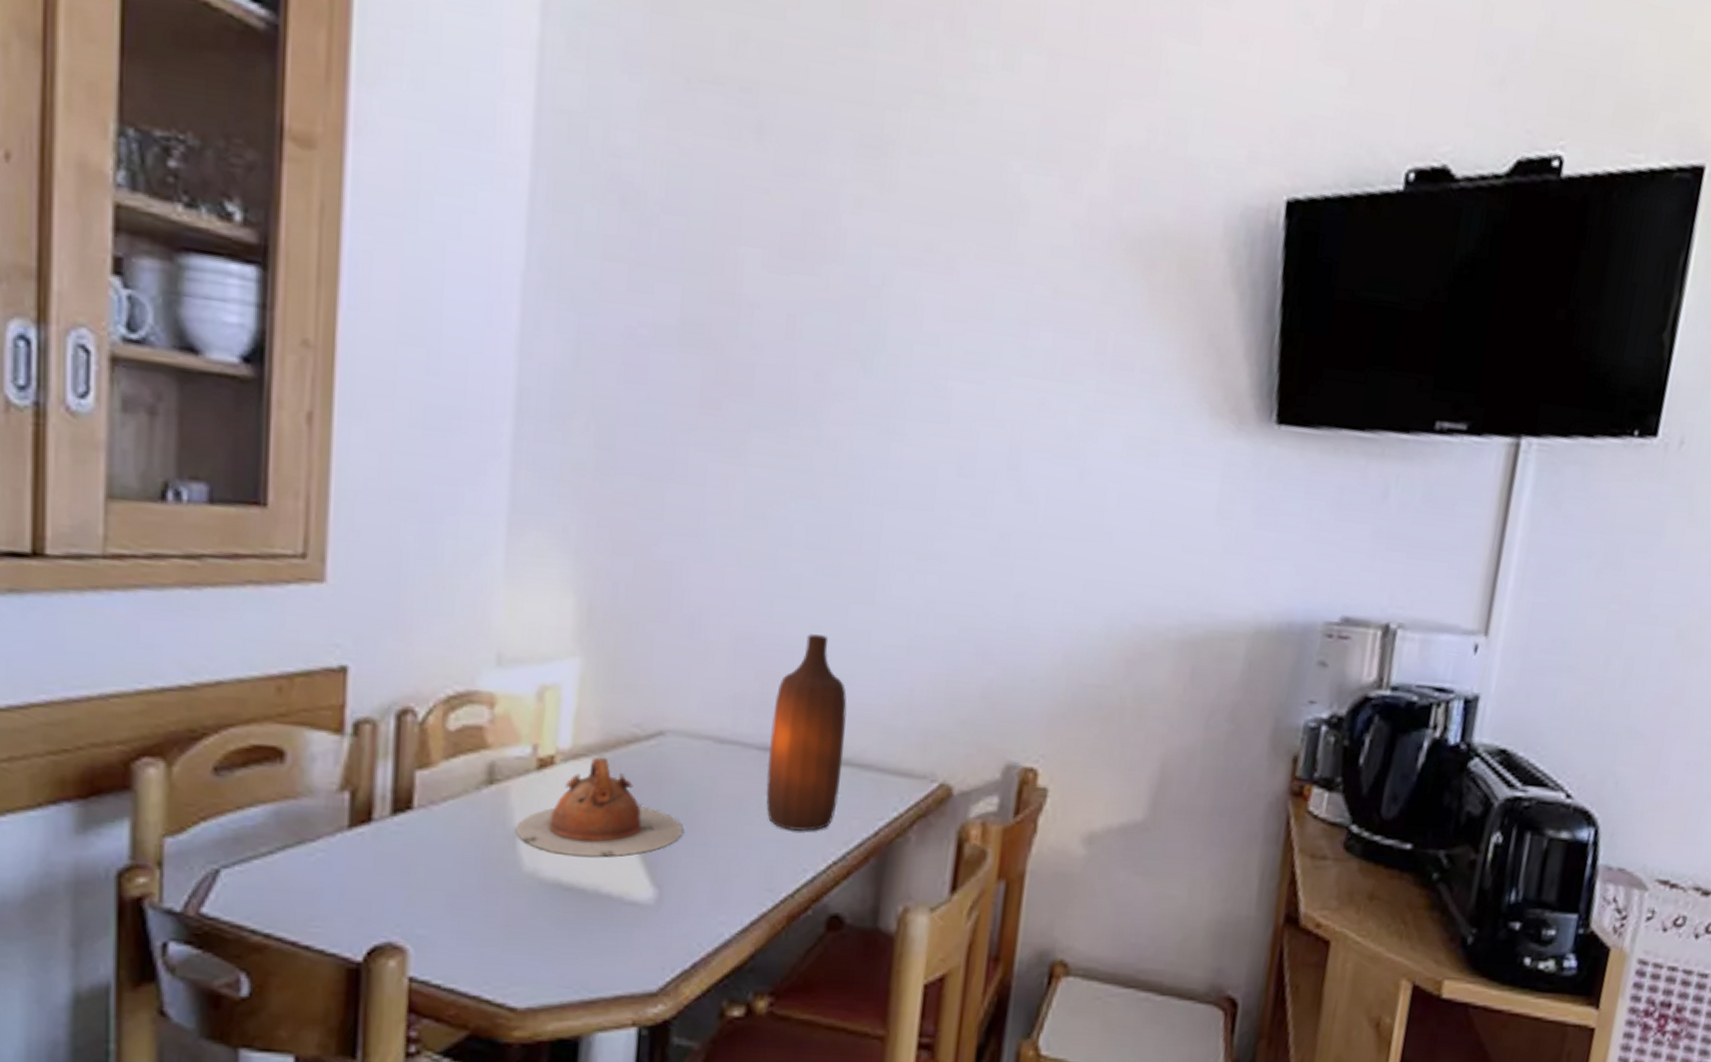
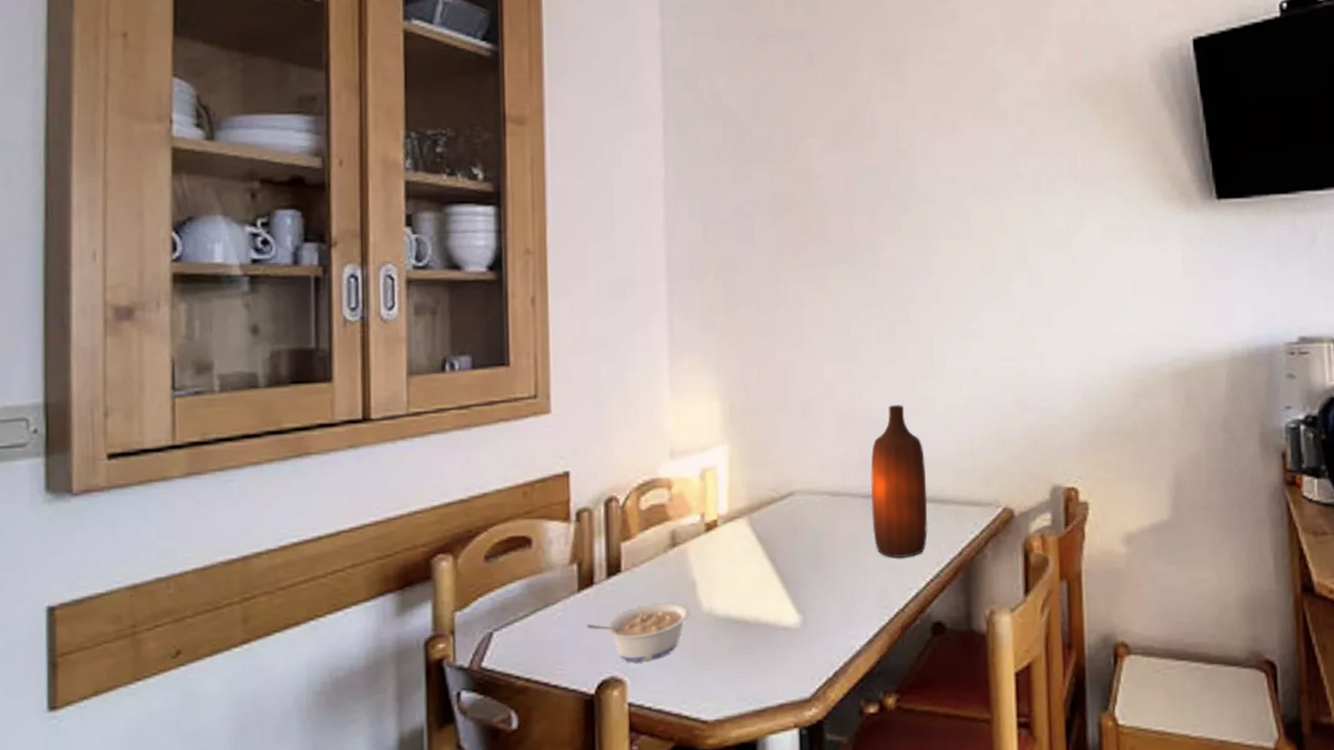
legume: none [358,853,505,928] -> present [587,601,690,663]
teapot: present [516,757,684,858] -> none [695,517,816,596]

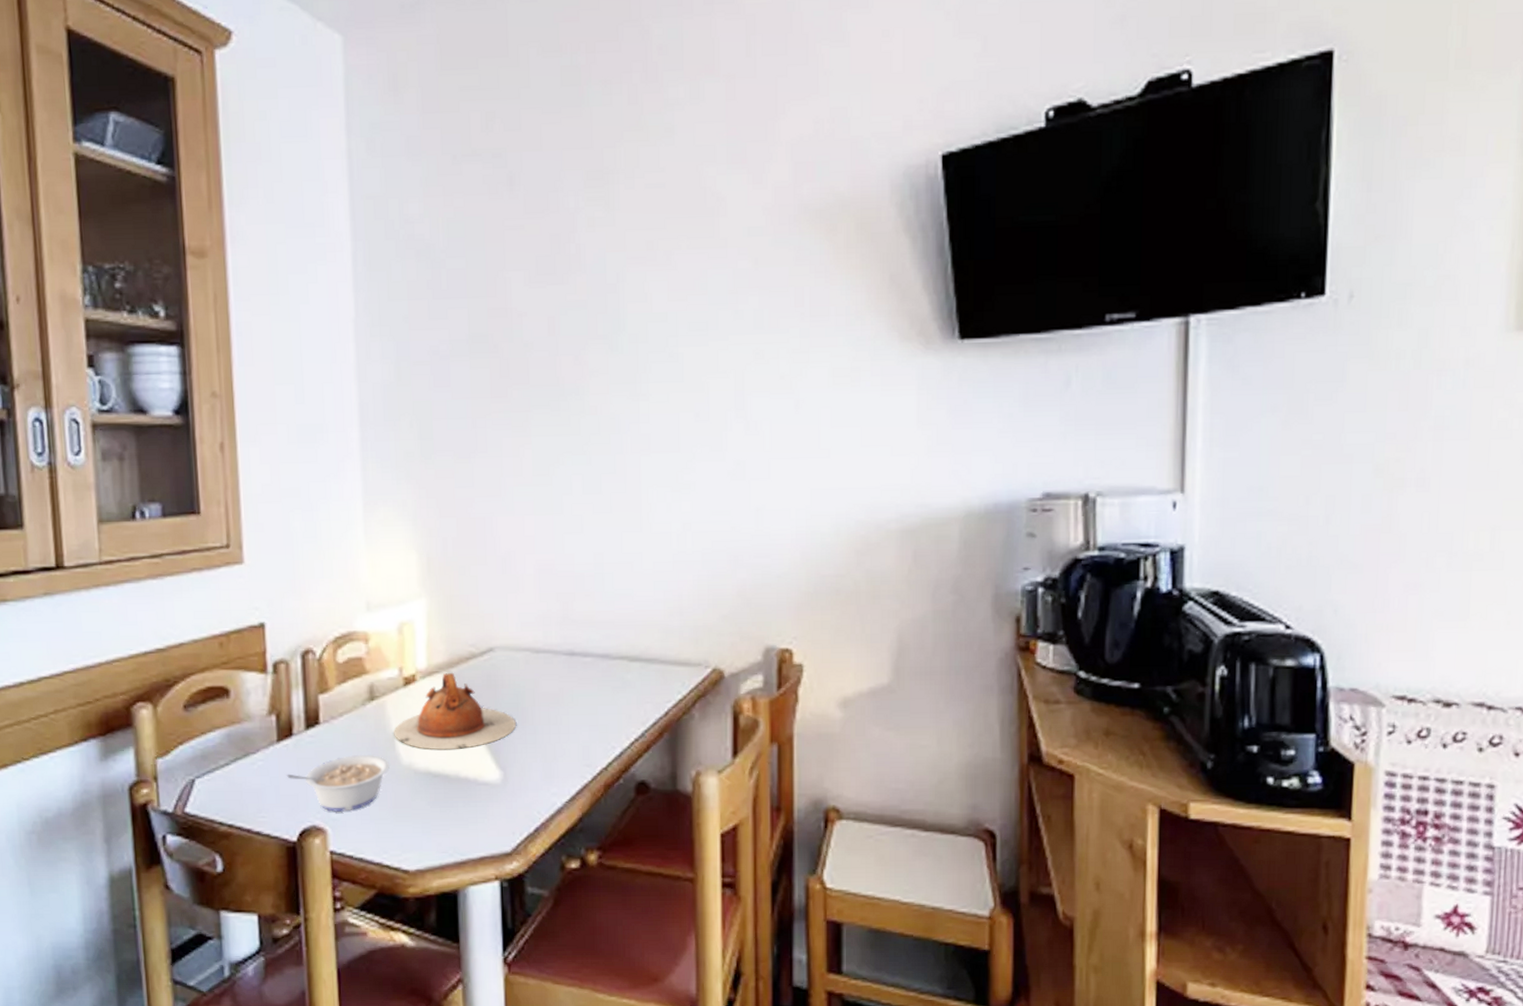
teapot: none [695,517,816,596] -> present [394,672,517,751]
bottle: present [870,405,928,558] -> none [573,560,633,717]

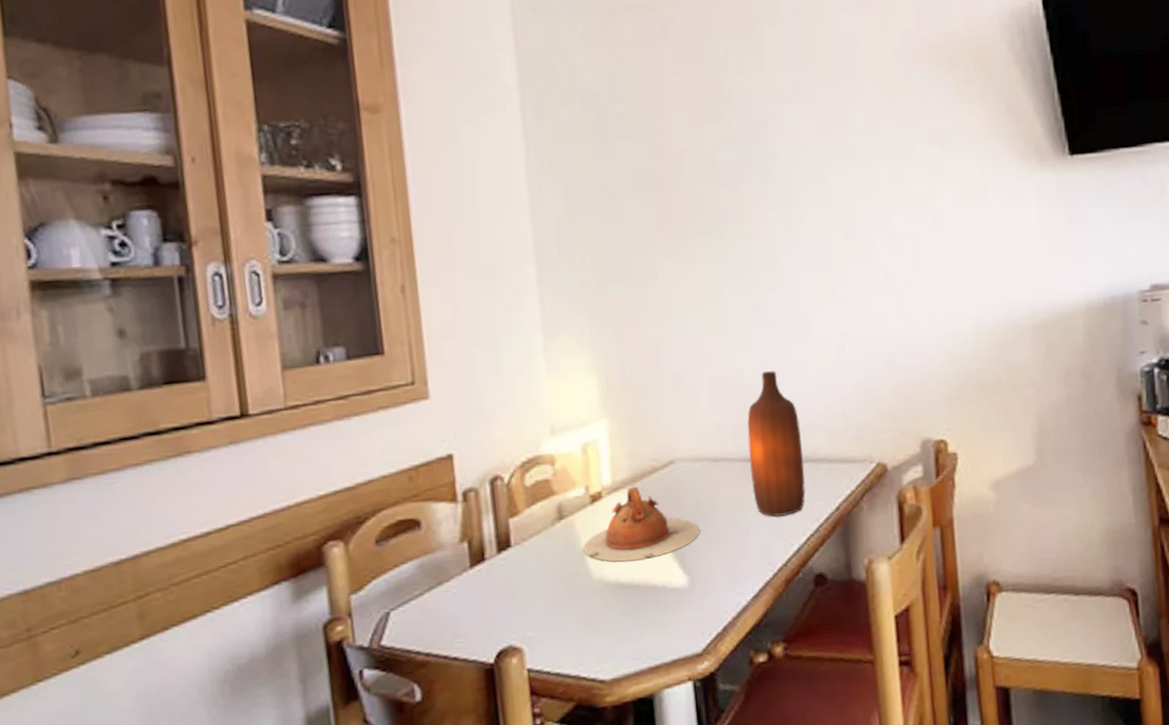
legume: present [287,754,390,813] -> none [481,571,581,631]
bottle: none [573,560,633,717] -> present [747,371,806,517]

